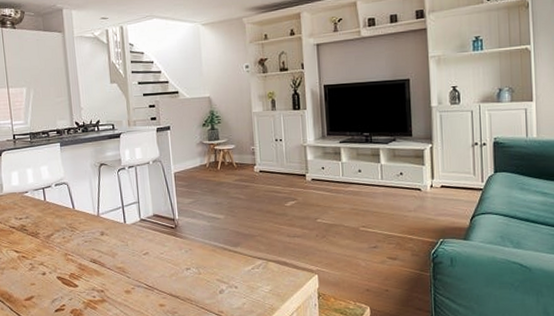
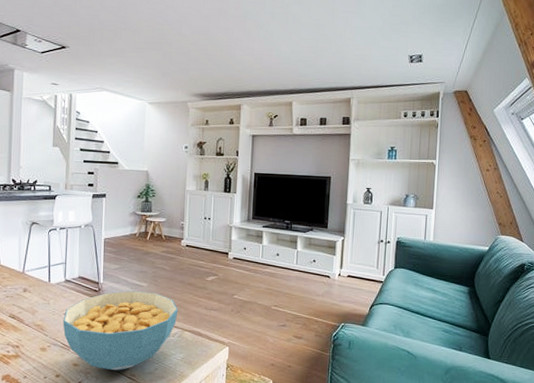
cereal bowl: none [143,224,260,309] -> present [62,291,178,371]

